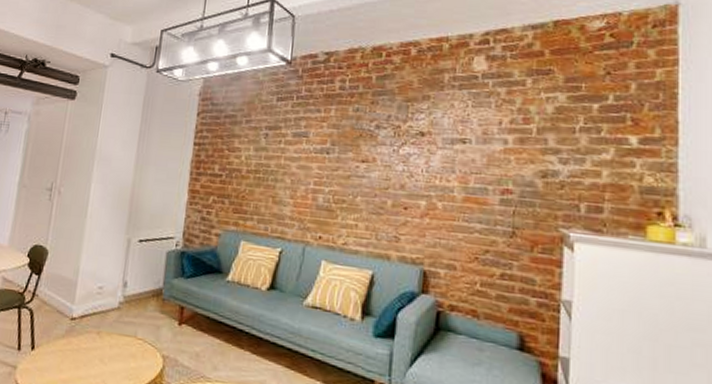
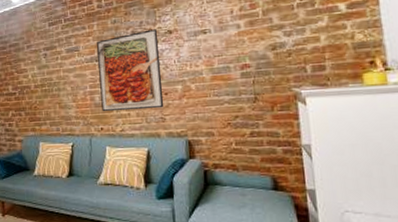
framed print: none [324,126,408,225] -> present [97,29,164,112]

